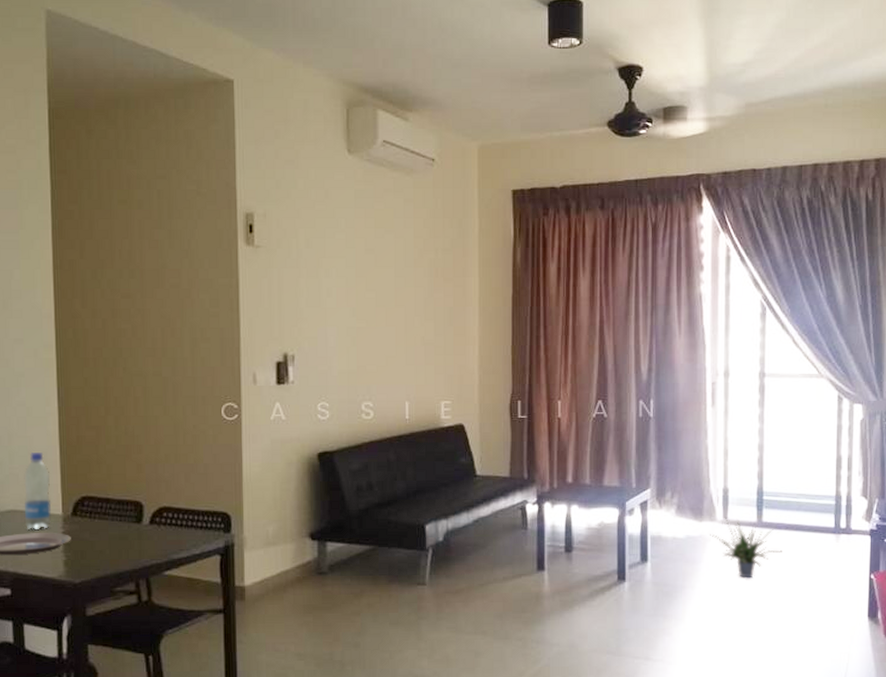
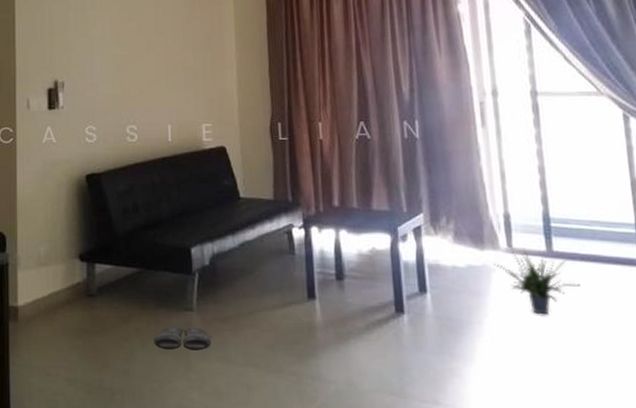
slippers: none [385,601,443,622] -> present [153,327,212,350]

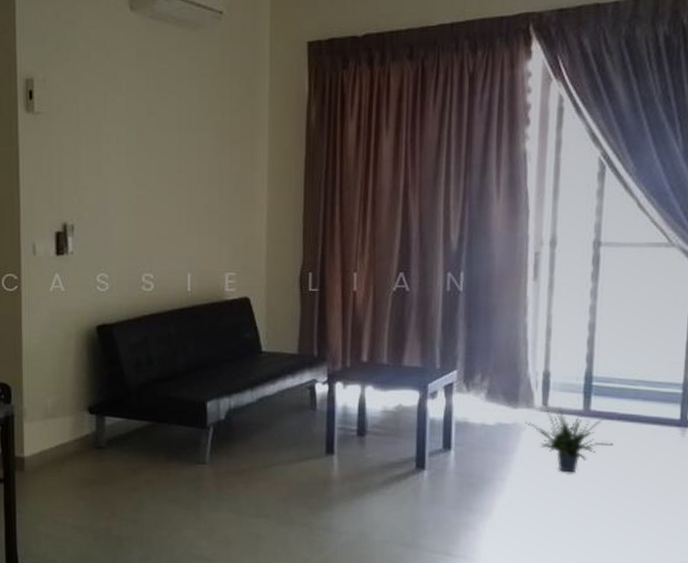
slippers: present [153,327,212,350] -> none [164,479,224,502]

